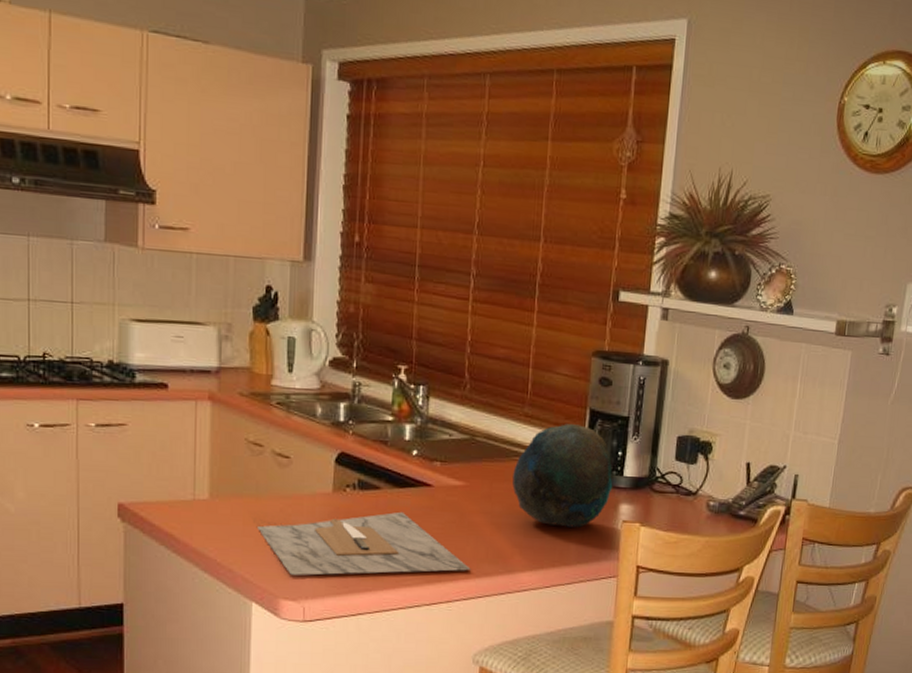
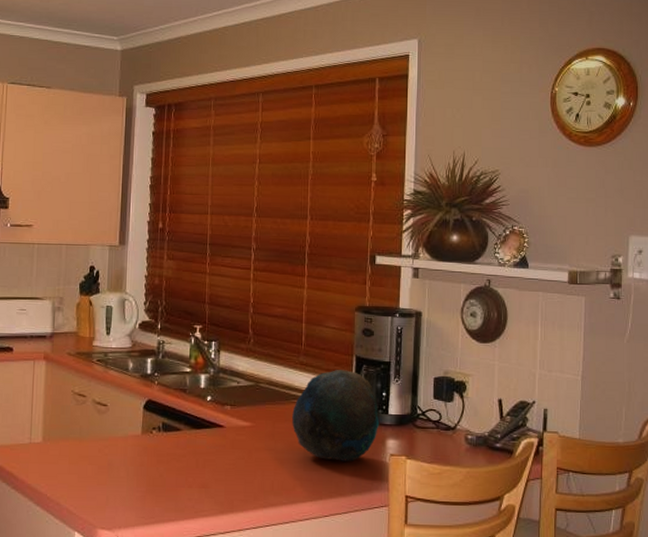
cutting board: present [256,511,471,576] -> none [79,450,258,508]

